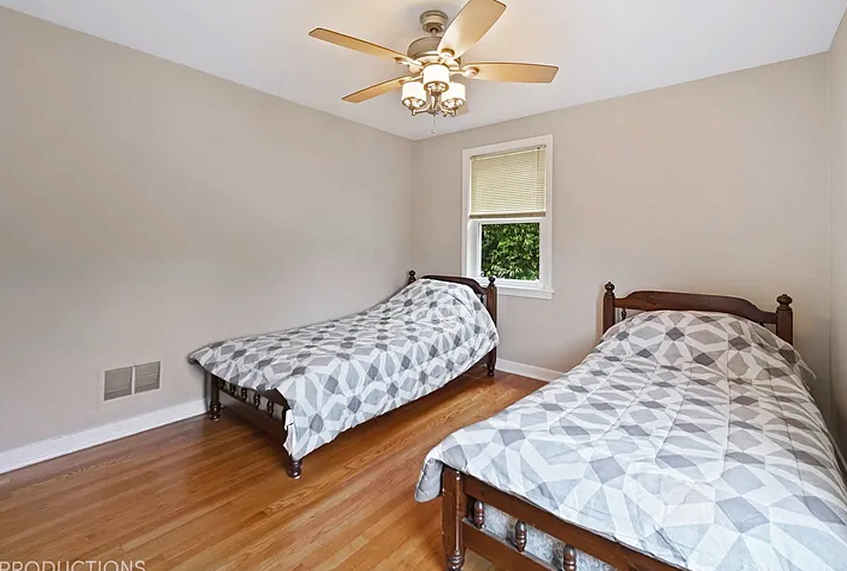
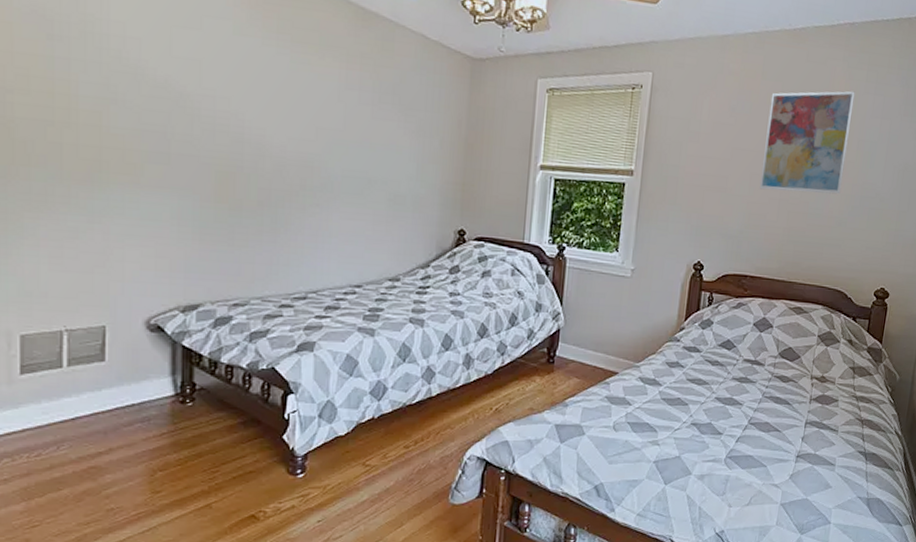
wall art: none [655,129,731,218] -> present [759,91,855,195]

